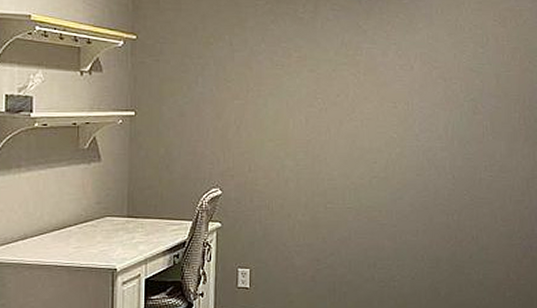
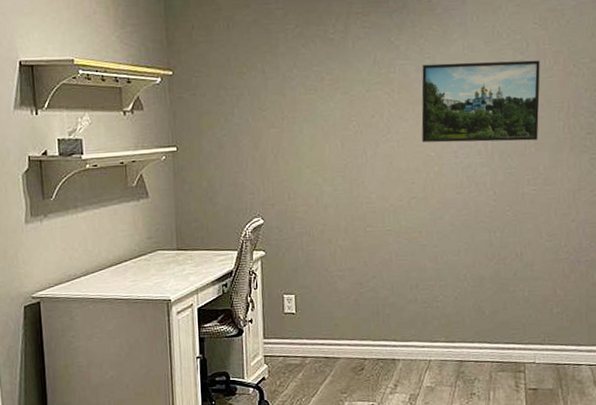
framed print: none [385,50,499,129] -> present [421,60,540,143]

